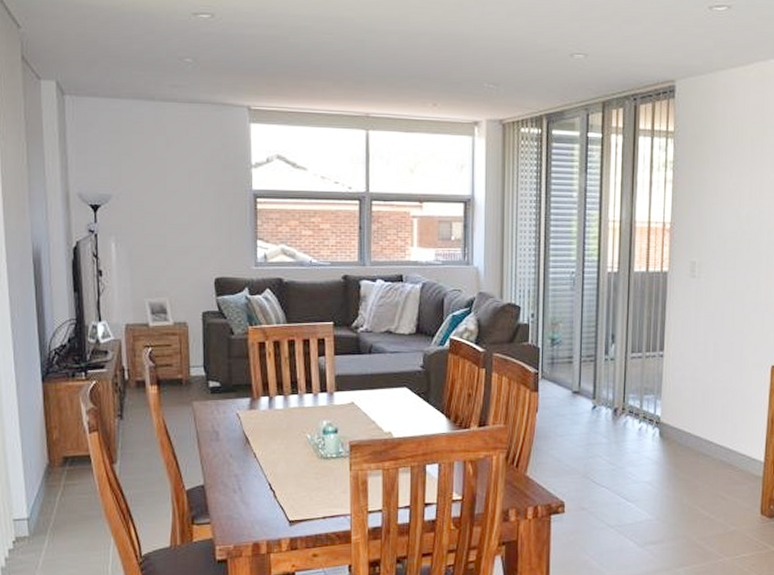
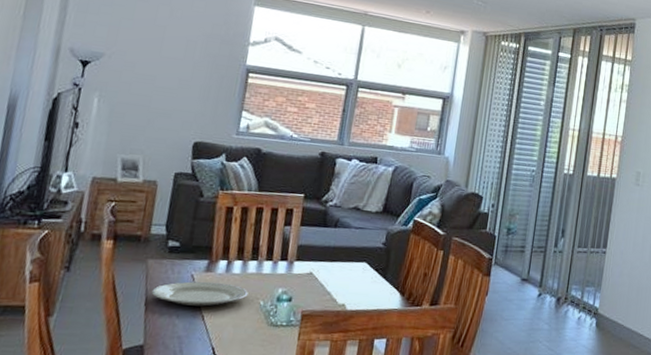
plate: none [202,419,294,444] -> present [151,281,248,306]

